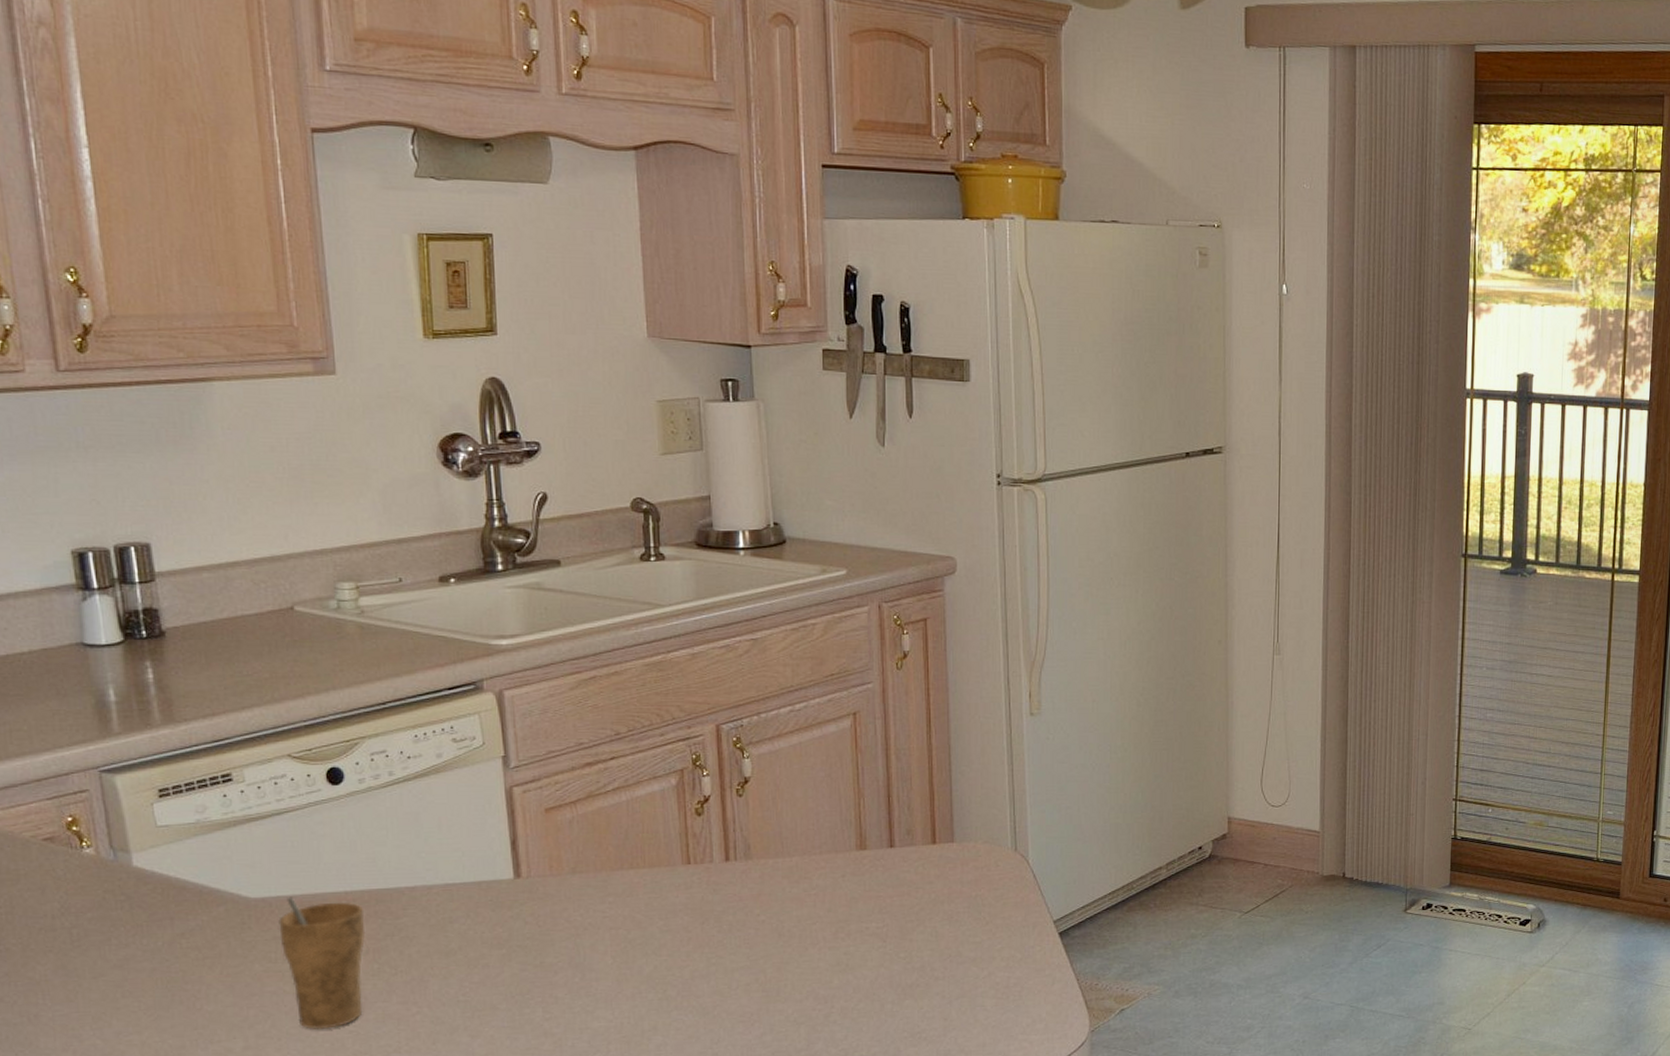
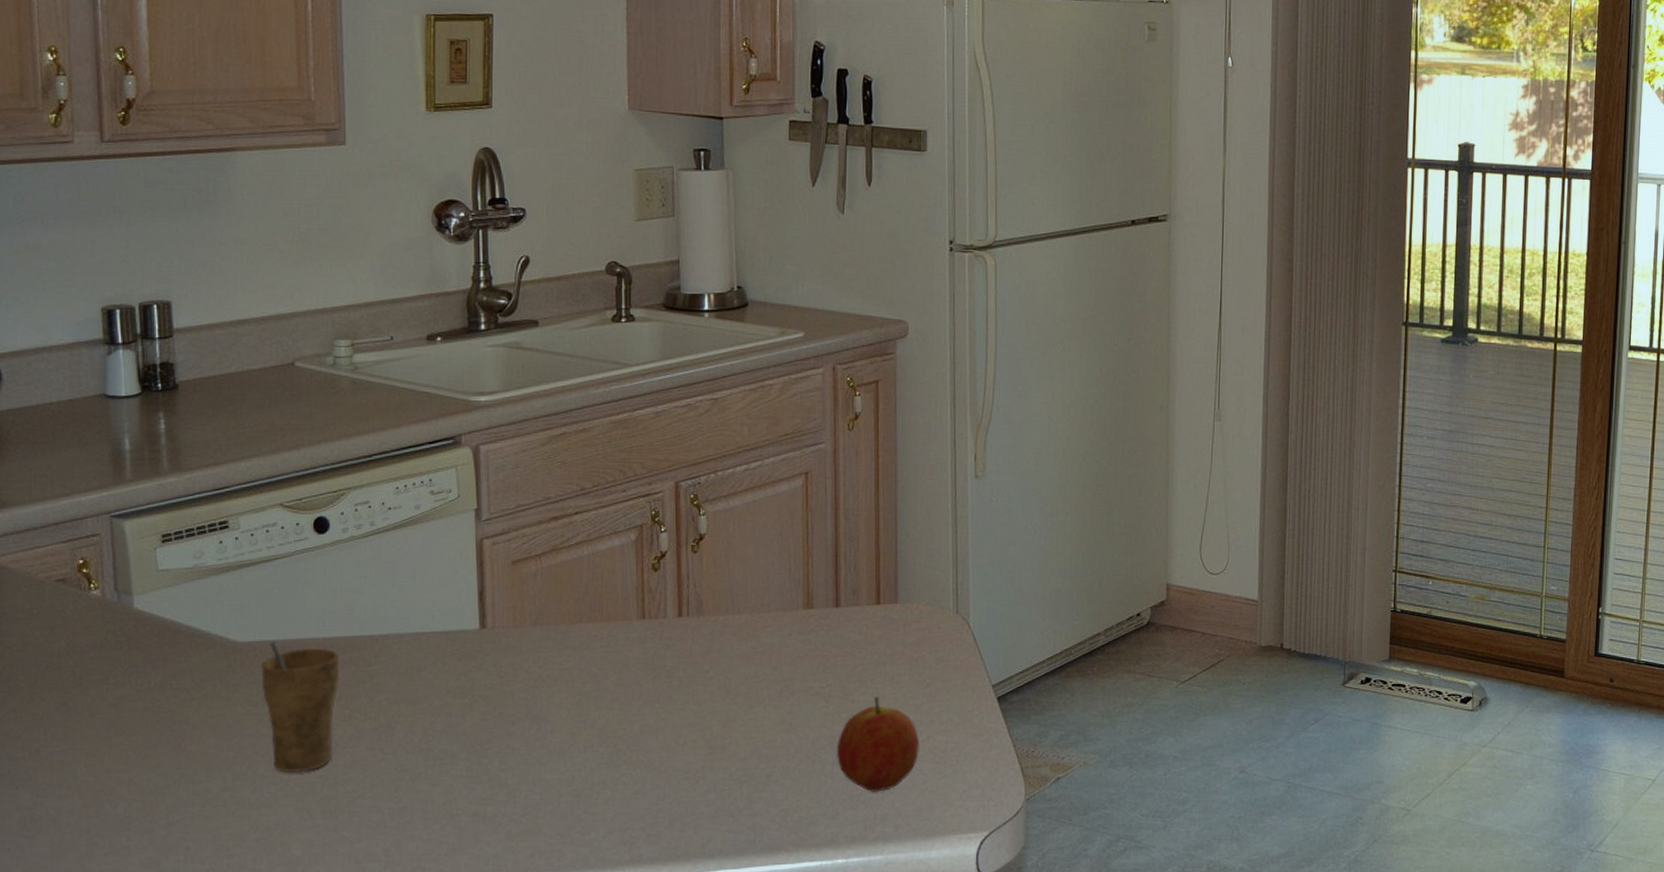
fruit: none [895,935,982,1030] -> present [836,697,920,793]

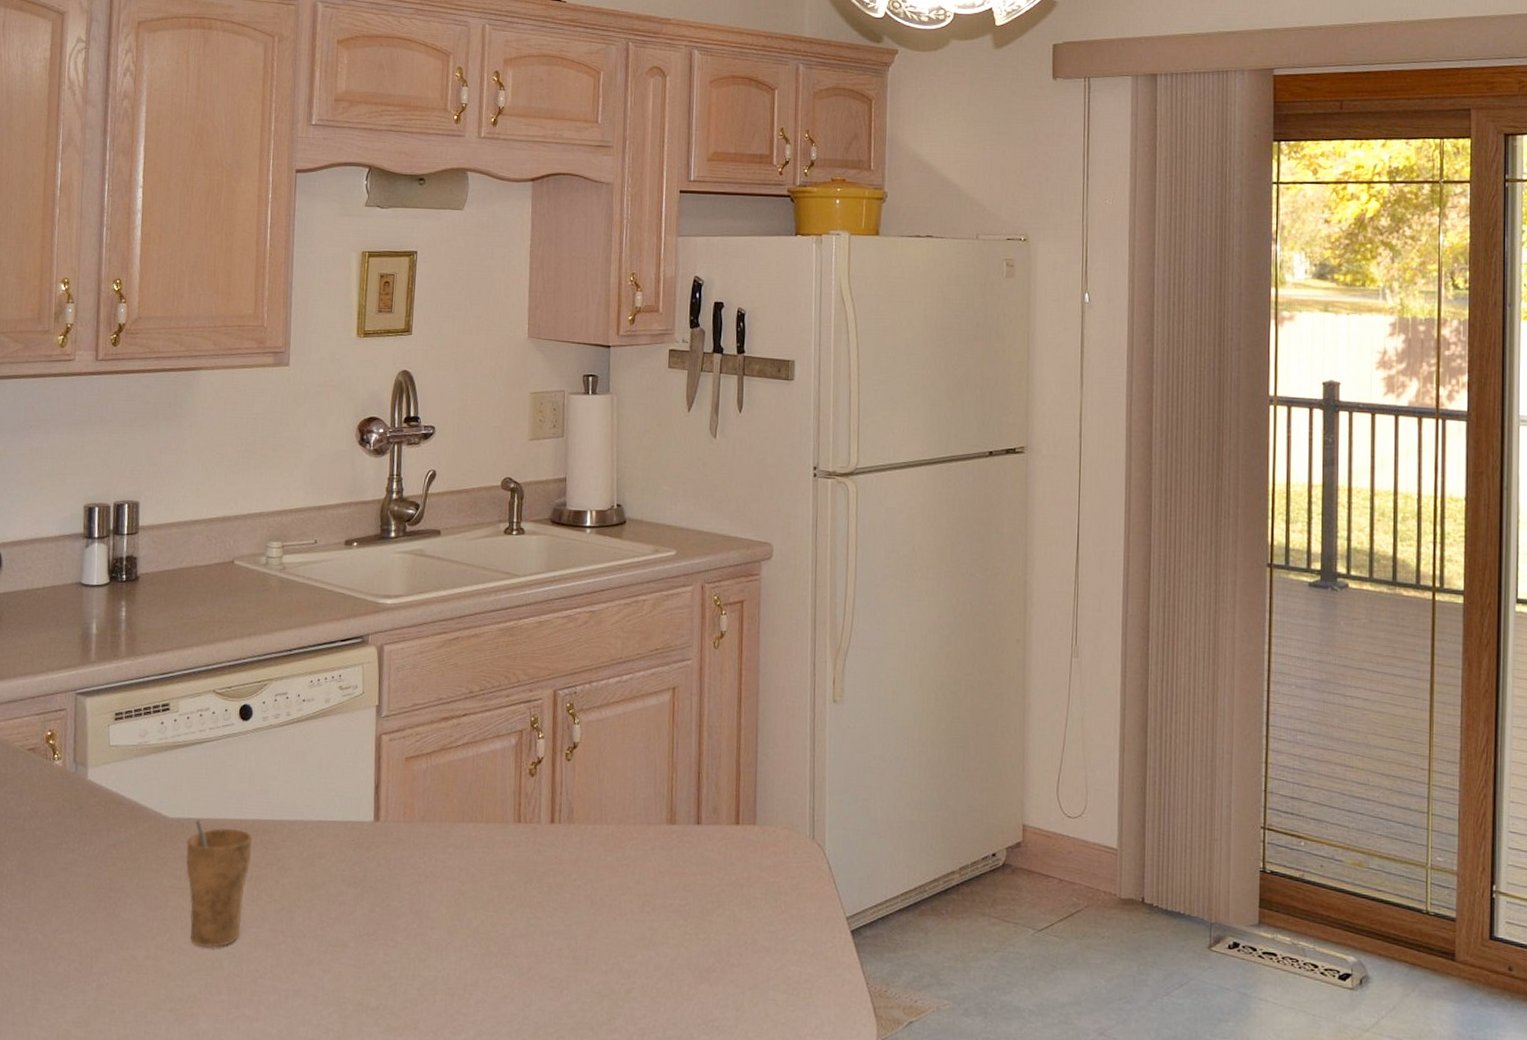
fruit: present [836,697,920,793] -> none [692,919,774,1020]

